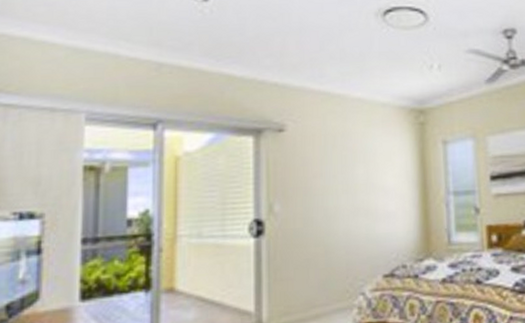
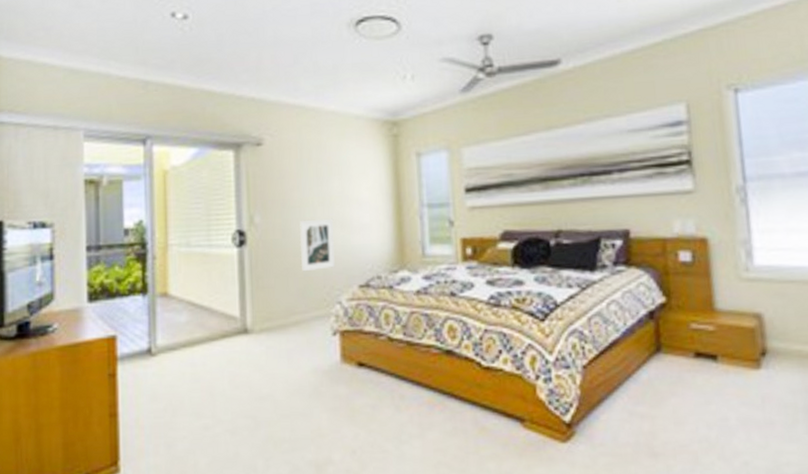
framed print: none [321,206,359,263] -> present [299,218,335,272]

